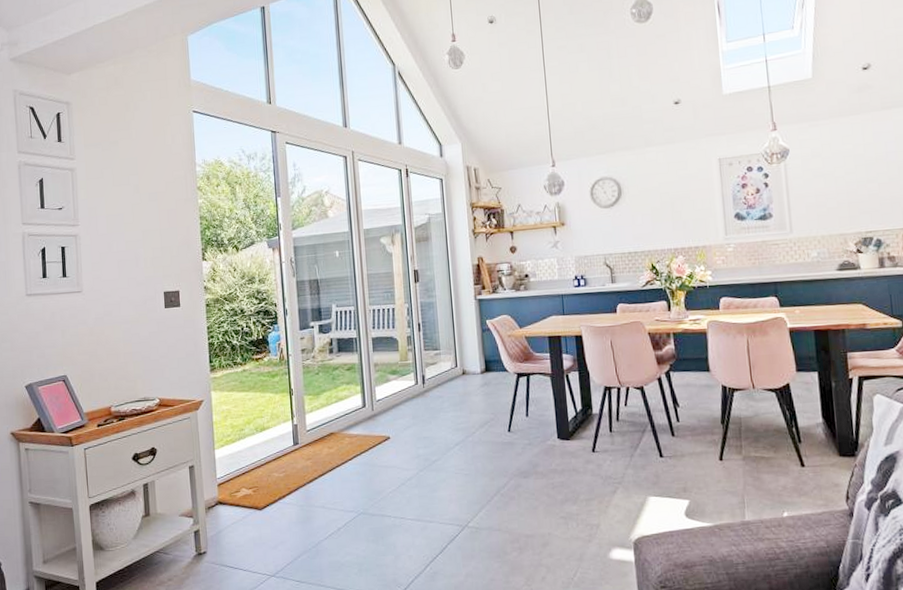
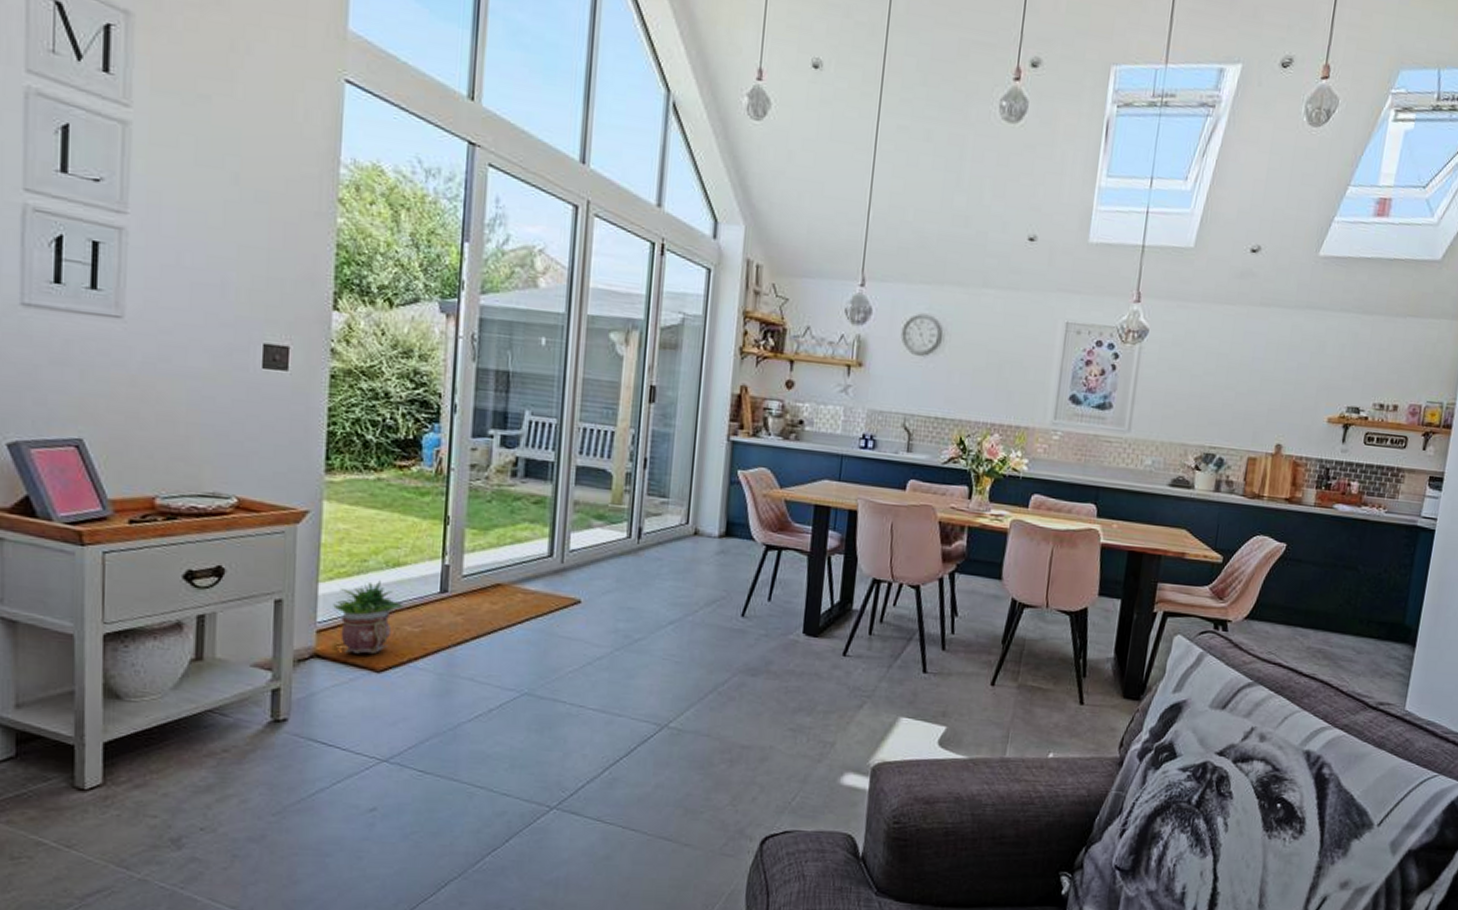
potted plant: none [226,442,271,499] -> present [333,580,404,655]

